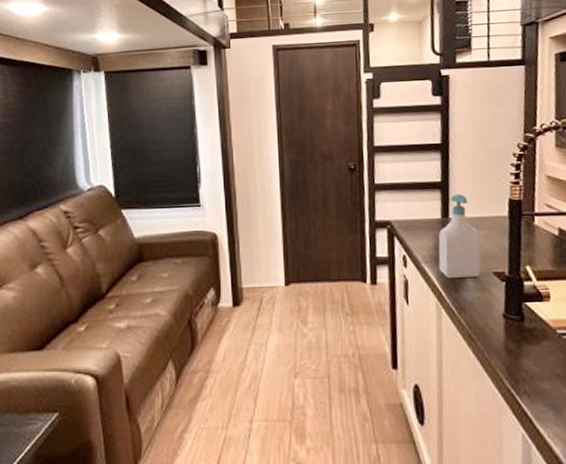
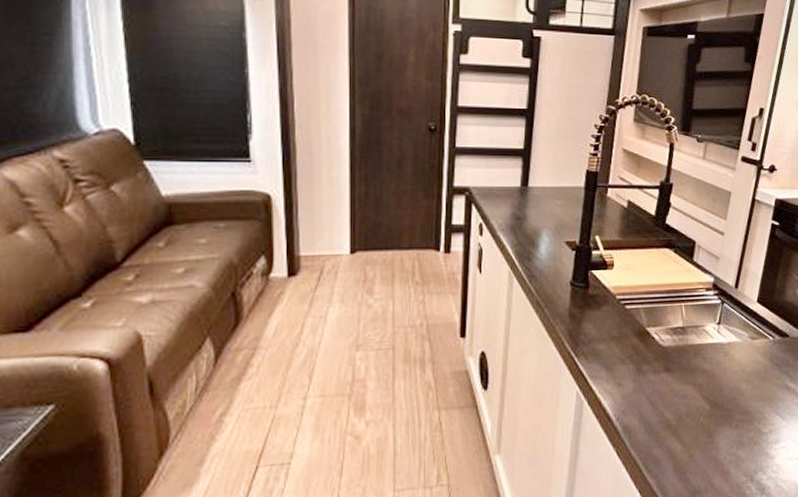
soap bottle: present [438,194,481,278] -> none [514,163,556,247]

